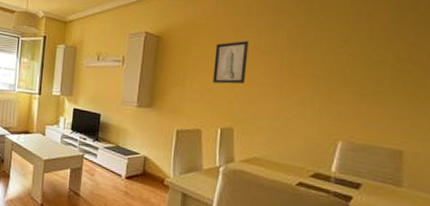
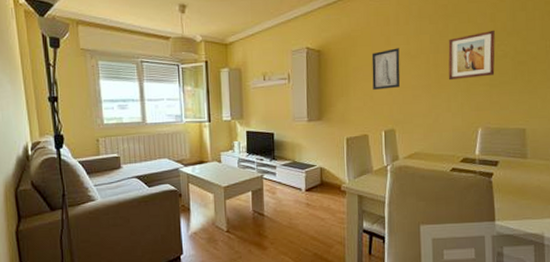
wall art: none [306,30,371,83] -> present [448,30,495,81]

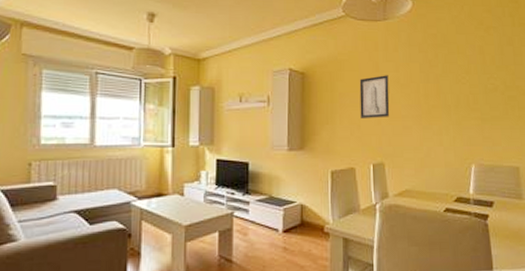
wall art: present [448,30,495,81] -> none [438,62,486,112]

